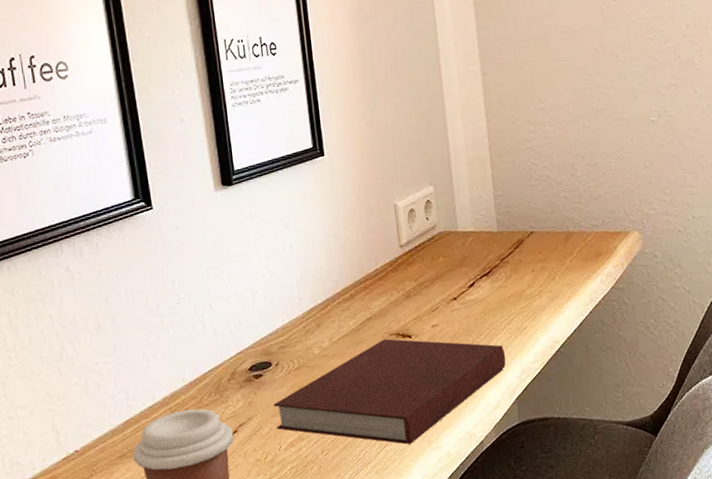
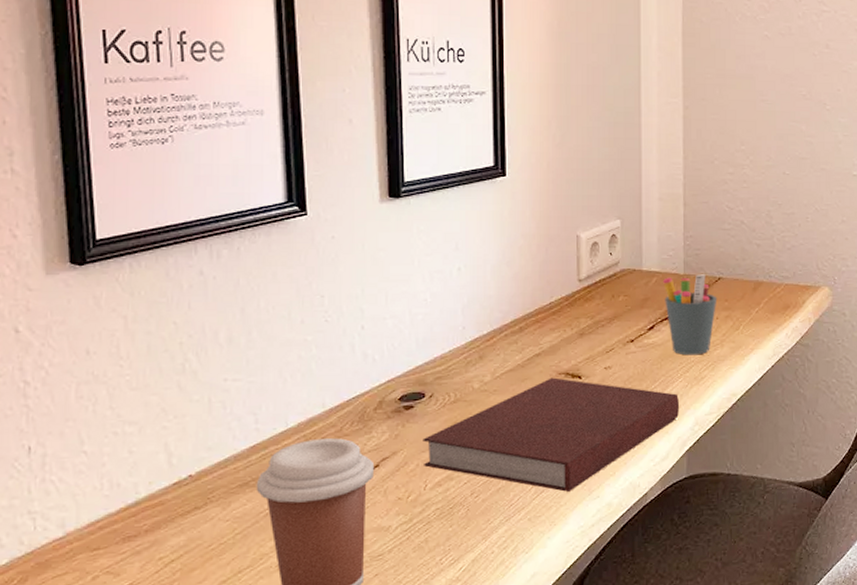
pen holder: none [478,230,532,308] -> present [662,274,717,356]

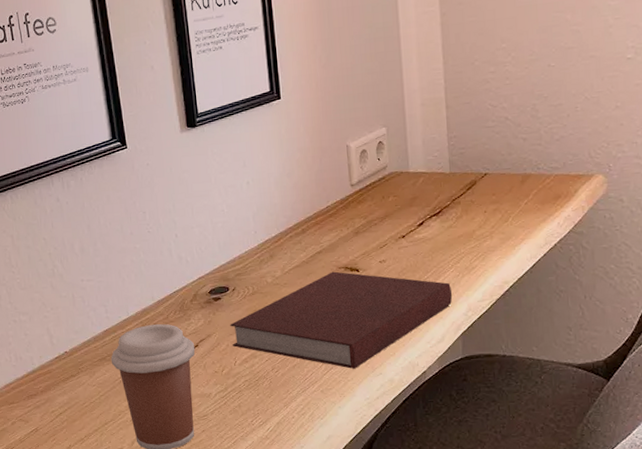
pen holder: present [662,274,717,356] -> none [429,171,485,248]

